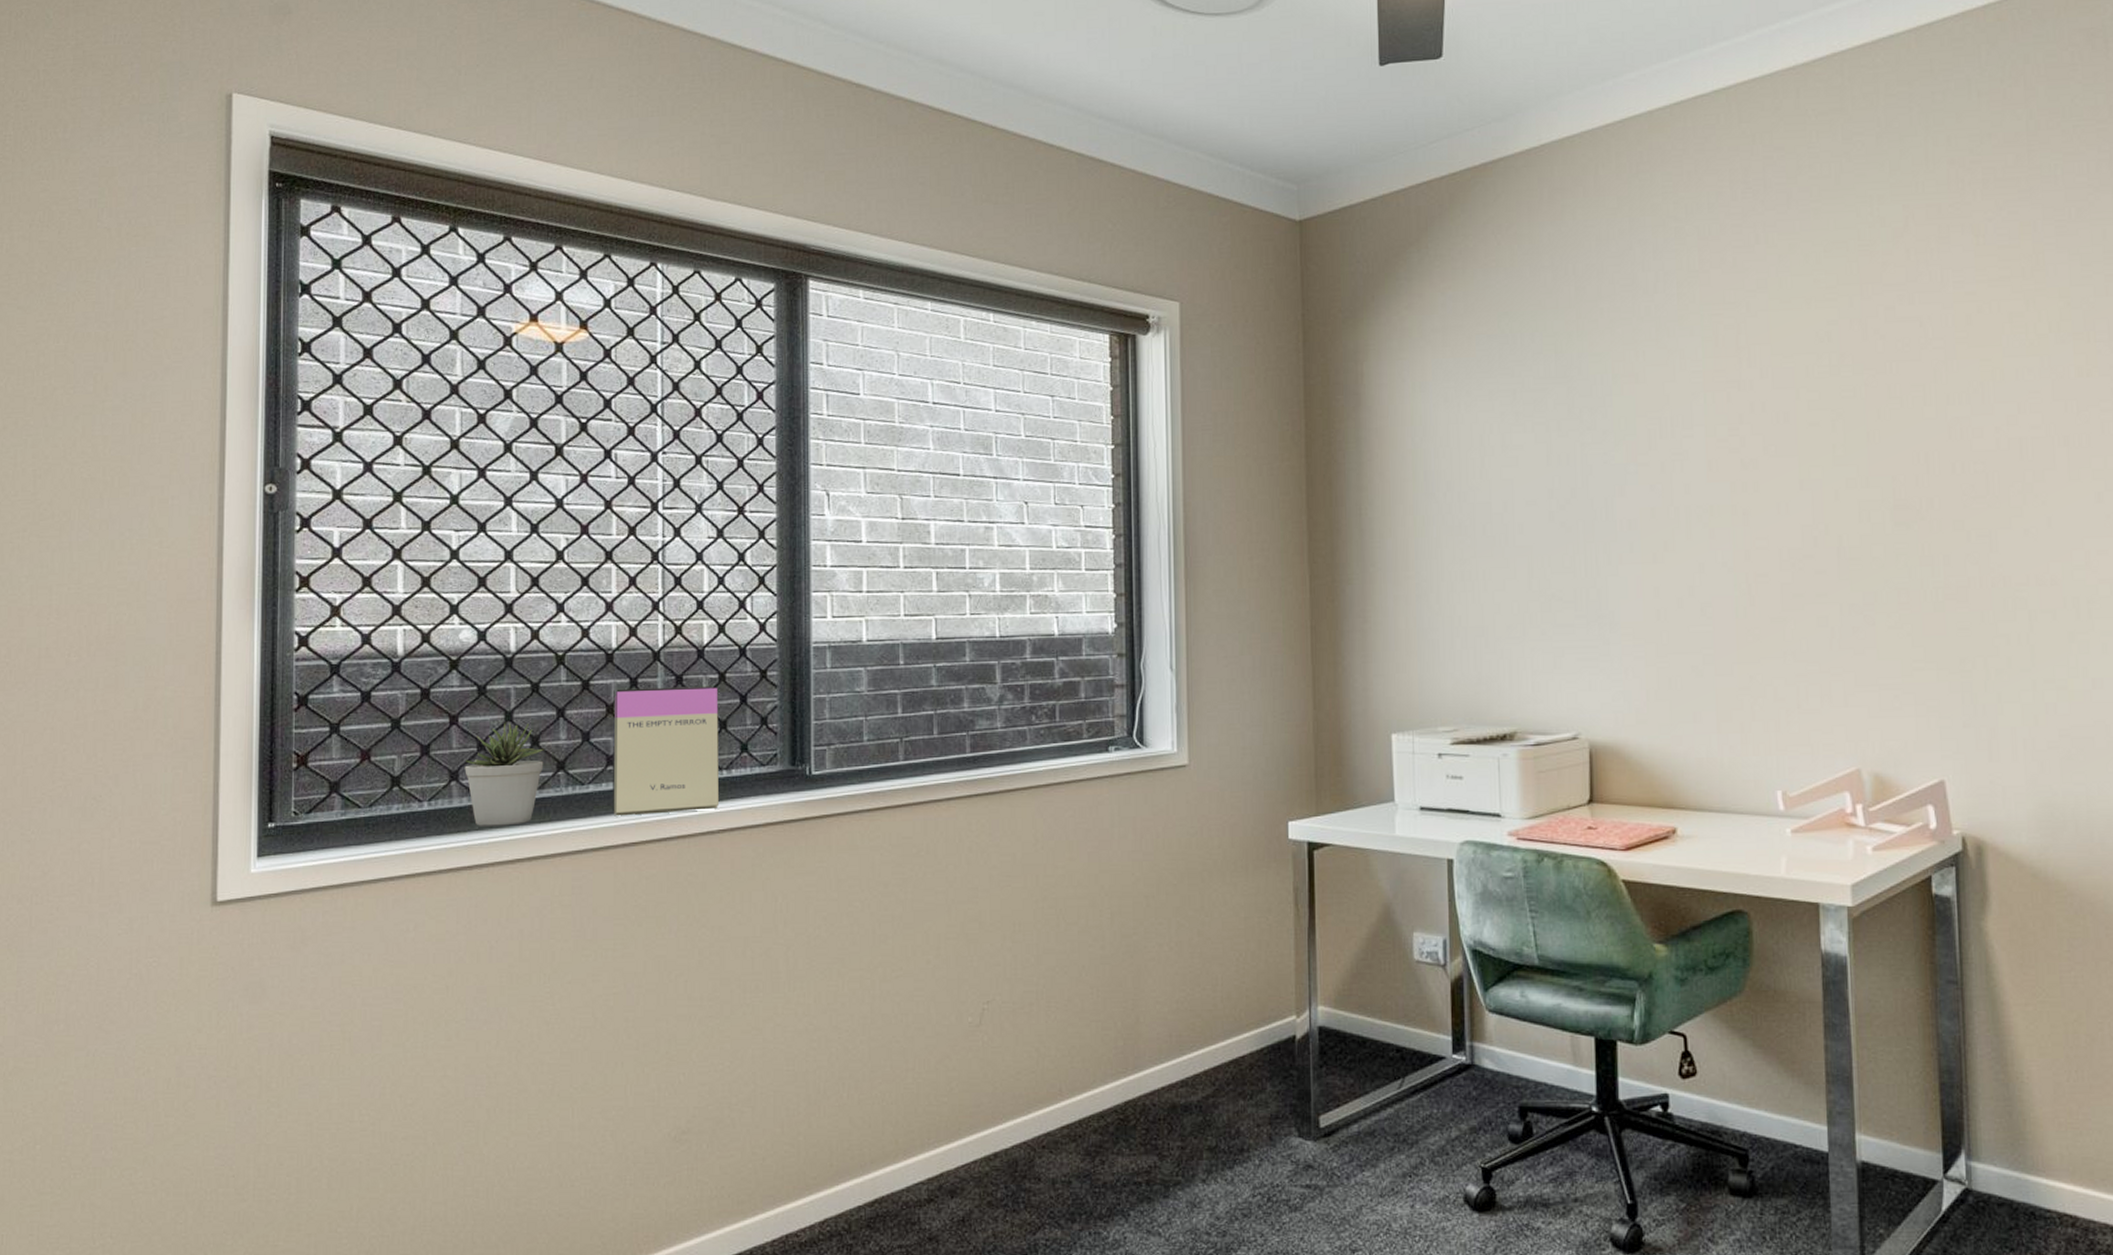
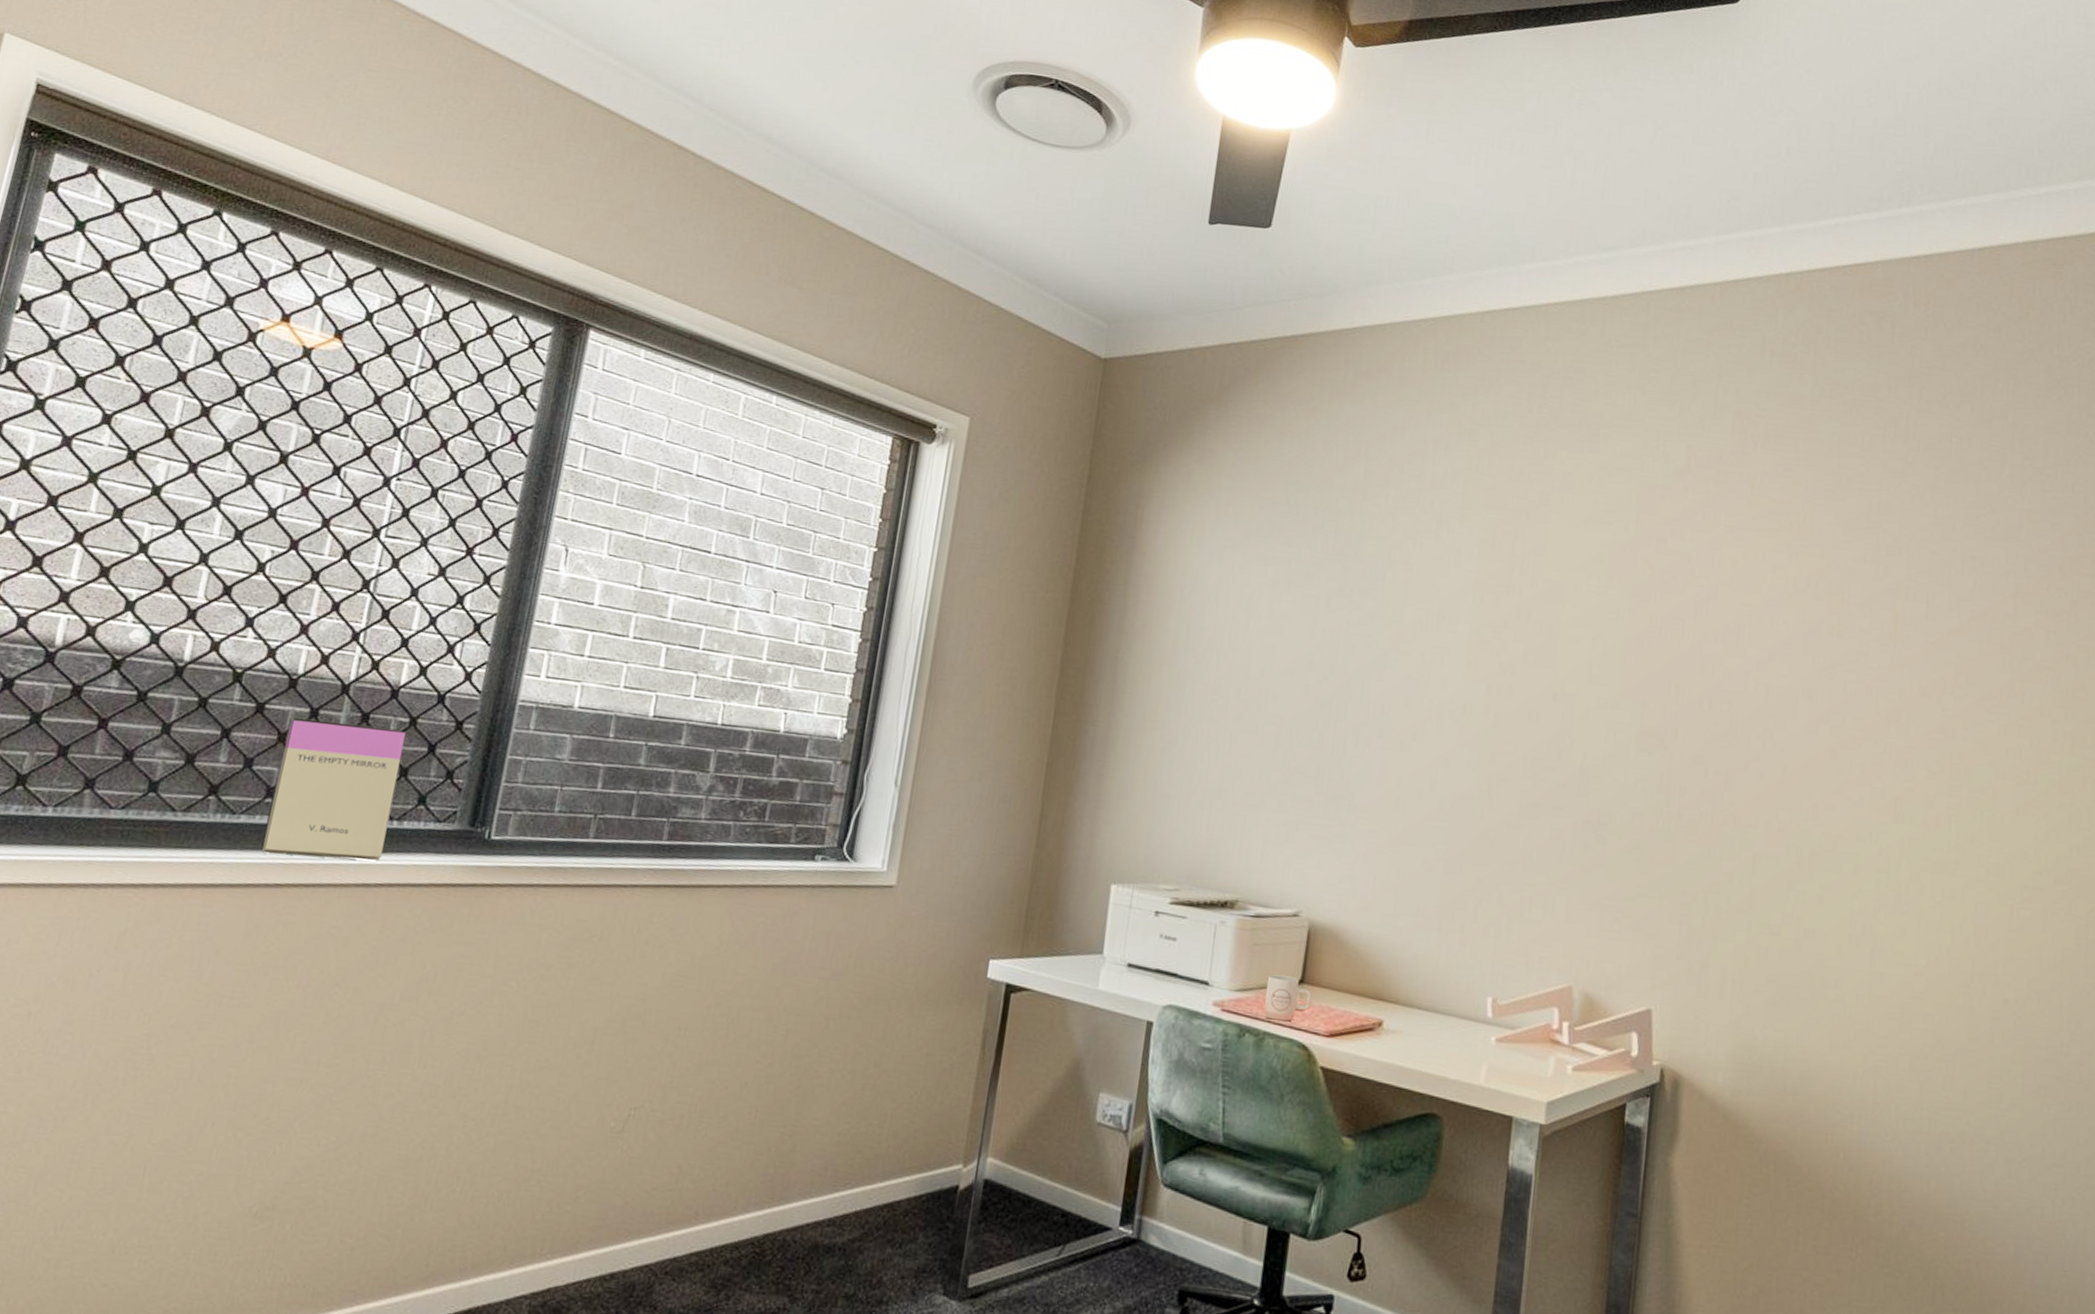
potted plant: present [465,723,544,828] -> none [102,735,199,848]
mug: none [1557,798,1603,842] -> present [1264,974,1312,1022]

